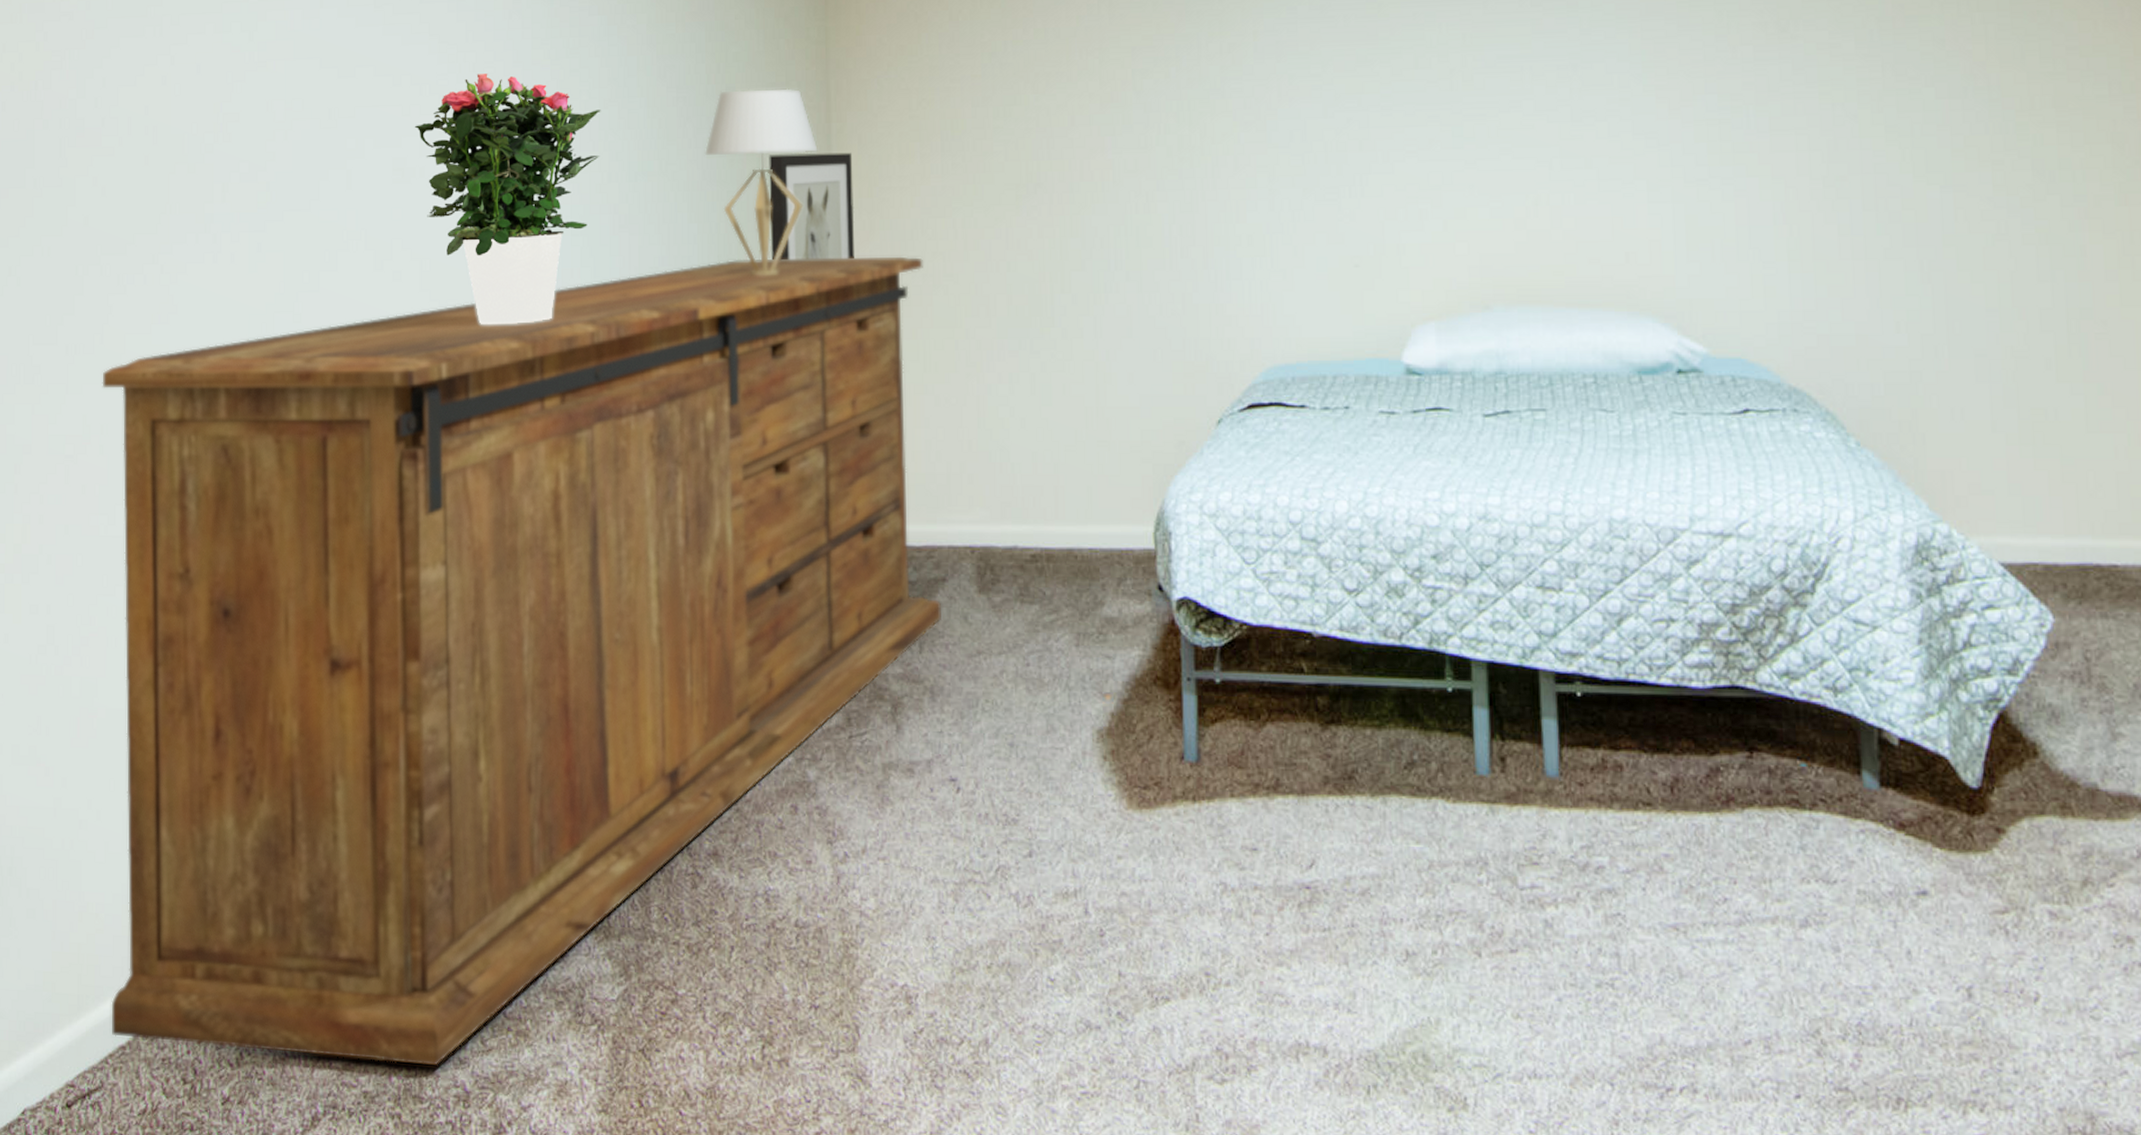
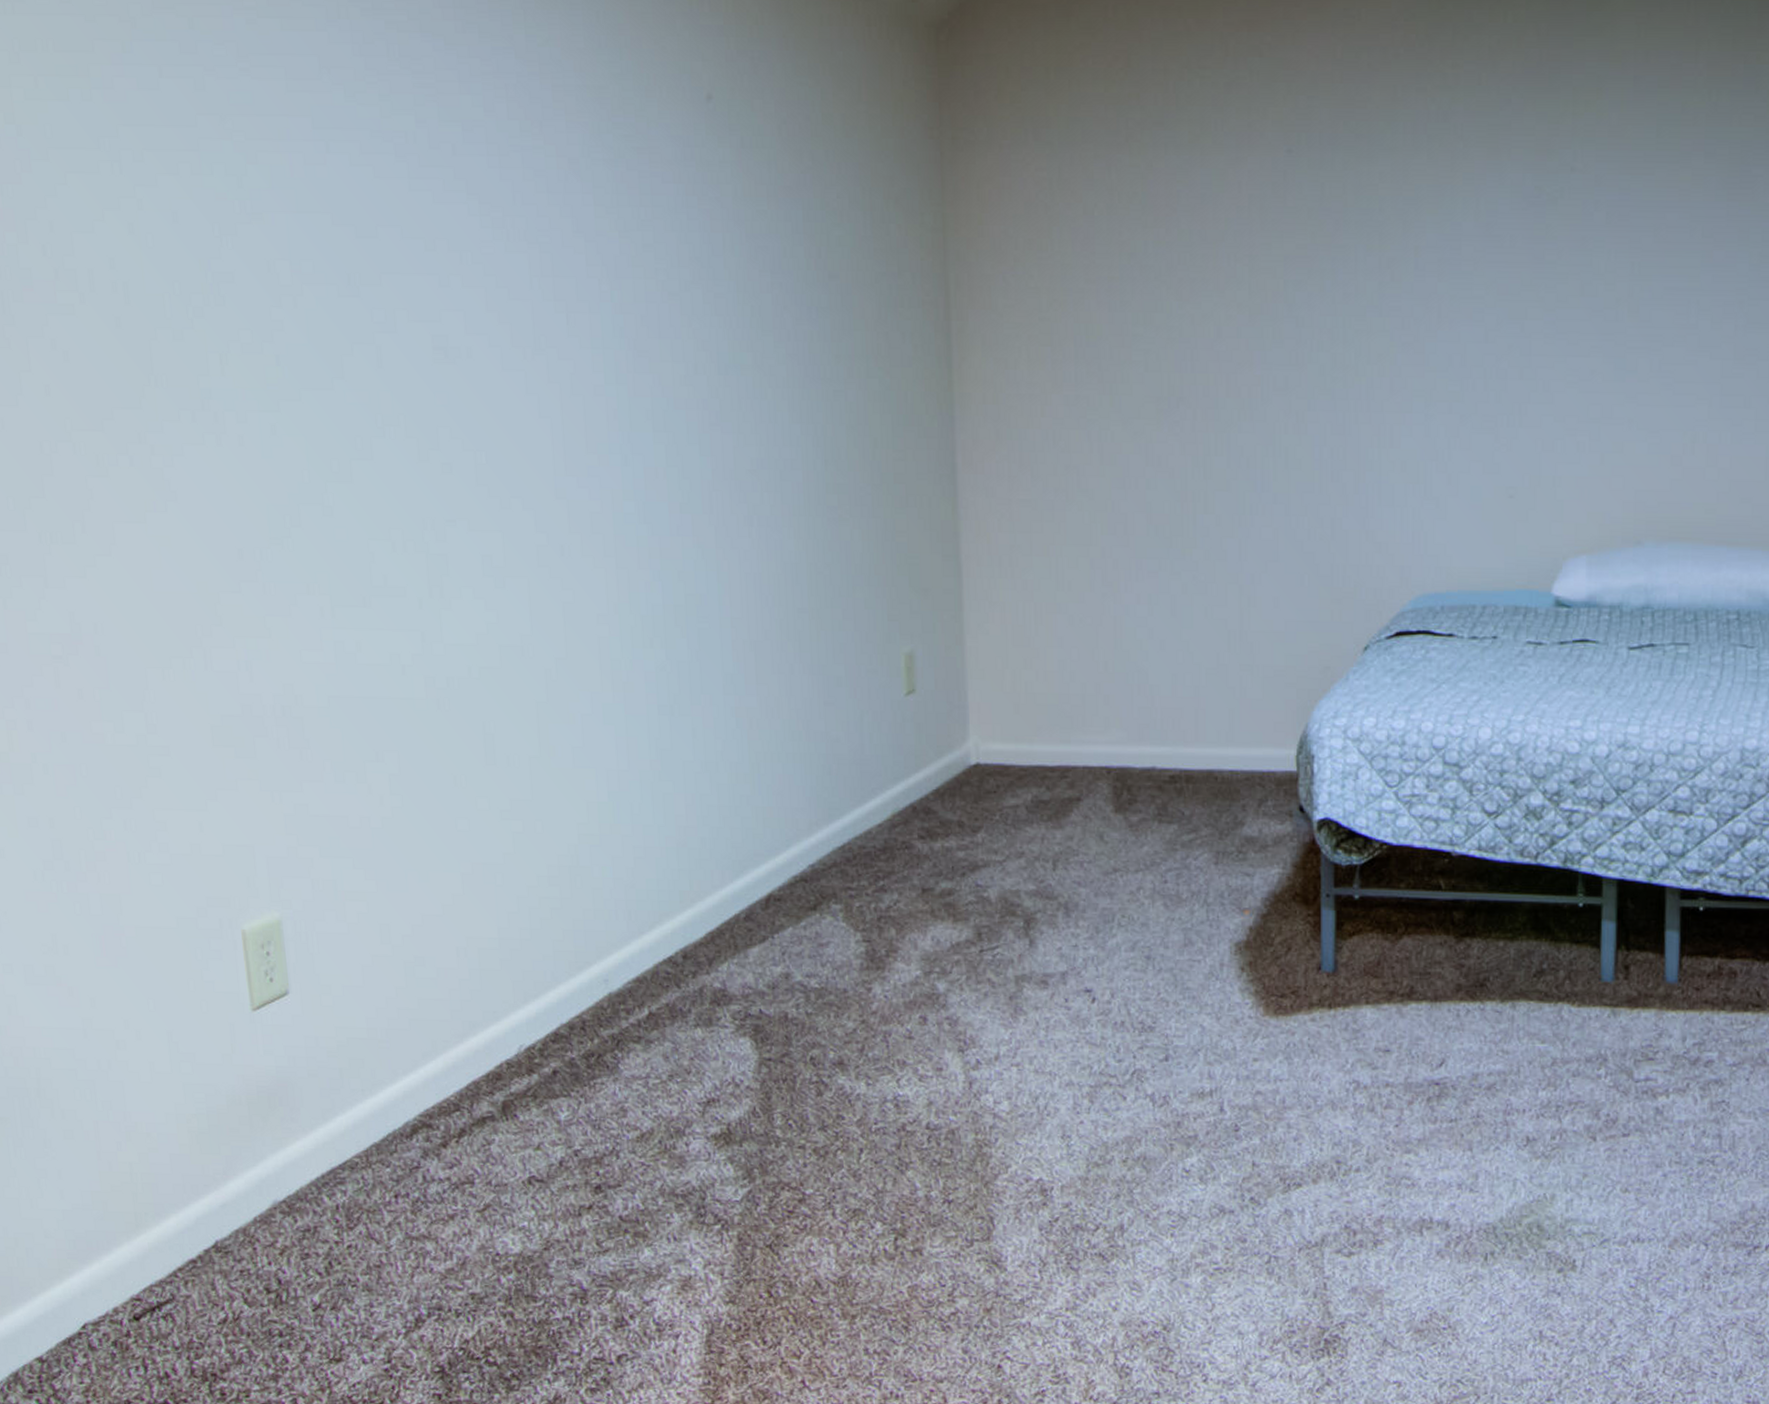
sideboard: present [102,256,941,1067] -> none [89,465,1076,1268]
potted flower: present [414,74,601,325] -> none [455,243,683,527]
table lamp: present [704,88,818,276] -> none [805,278,936,484]
wall art: present [769,152,855,261] -> none [880,352,980,470]

